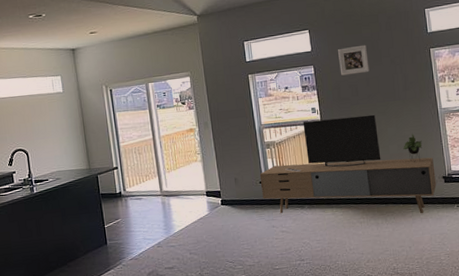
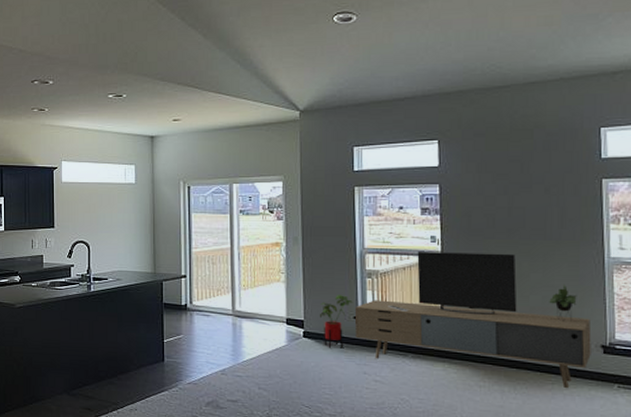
house plant: none [232,165,258,211] -> present [319,295,353,348]
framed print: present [338,44,370,76] -> none [474,165,514,201]

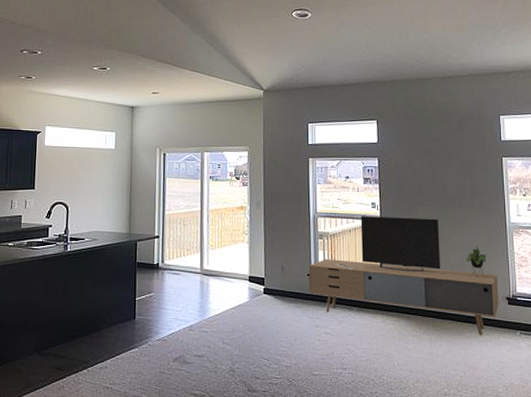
house plant: present [319,295,353,348] -> none [277,254,307,303]

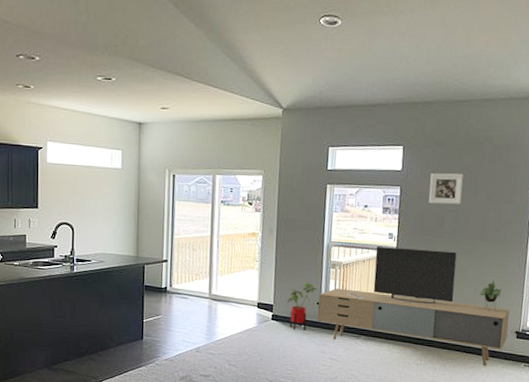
house plant: none [277,254,307,303] -> present [287,282,318,330]
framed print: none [405,143,437,174] -> present [428,173,464,205]

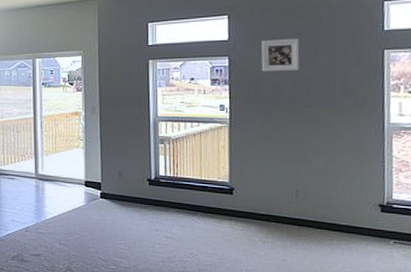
house plant: present [287,282,318,330] -> none [115,159,147,208]
media console: present [317,246,510,366] -> none [148,119,370,243]

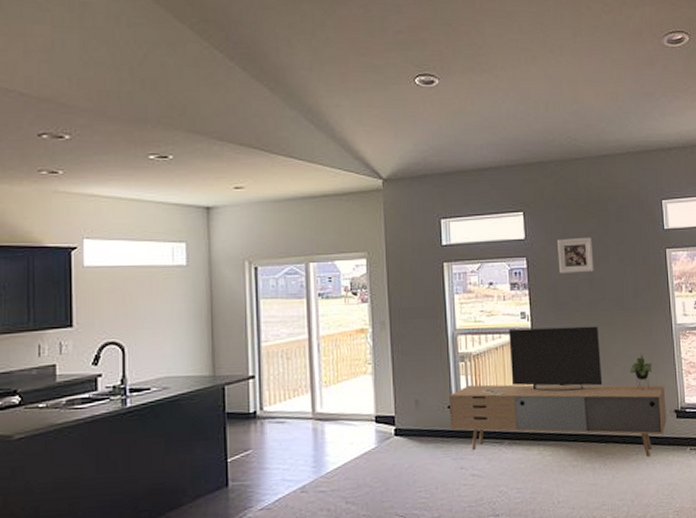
media console: none [148,119,370,243] -> present [448,326,667,457]

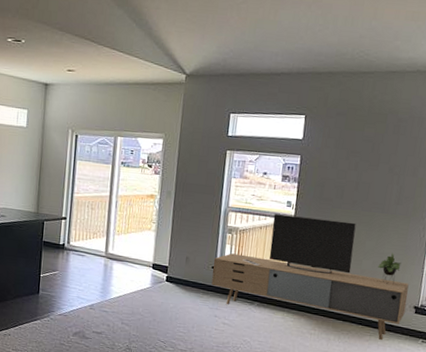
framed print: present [558,237,594,274] -> none [329,143,366,176]

